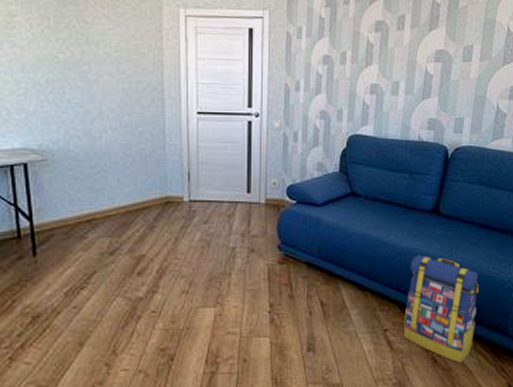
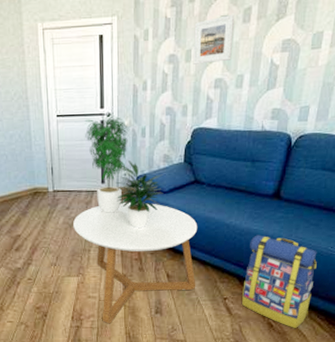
coffee table: none [212,216,355,368] -> present [73,203,198,324]
potted plant: none [230,113,317,248] -> present [85,113,164,229]
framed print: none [348,20,389,68] -> present [193,14,235,65]

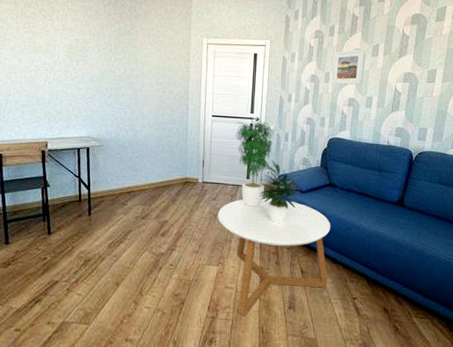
backpack: present [242,235,317,328] -> none [370,238,437,333]

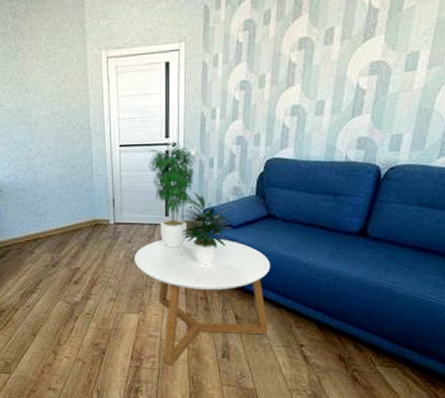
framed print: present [331,48,366,85] -> none [267,35,315,91]

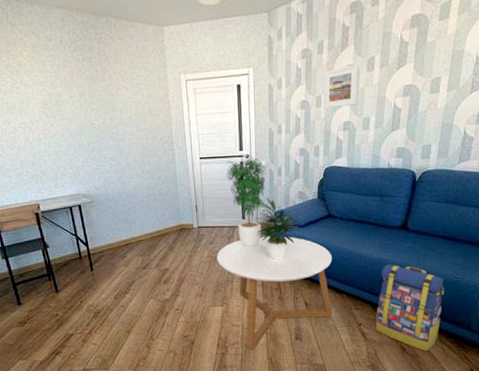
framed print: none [267,35,315,91] -> present [323,63,360,109]
backpack: none [321,276,412,384] -> present [376,264,444,351]

